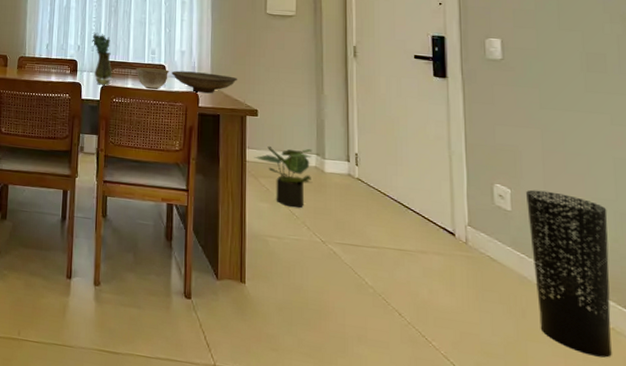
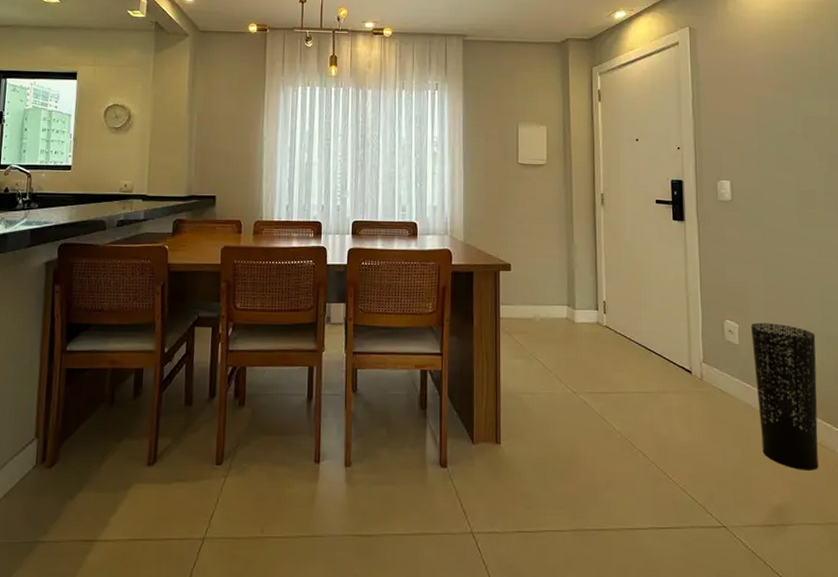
vase: present [92,32,112,86] -> none [337,190,360,248]
bowl: present [136,67,170,90] -> none [385,226,421,250]
decorative bowl: present [172,70,237,94] -> none [423,227,490,250]
potted plant: present [254,145,313,208] -> none [507,300,564,362]

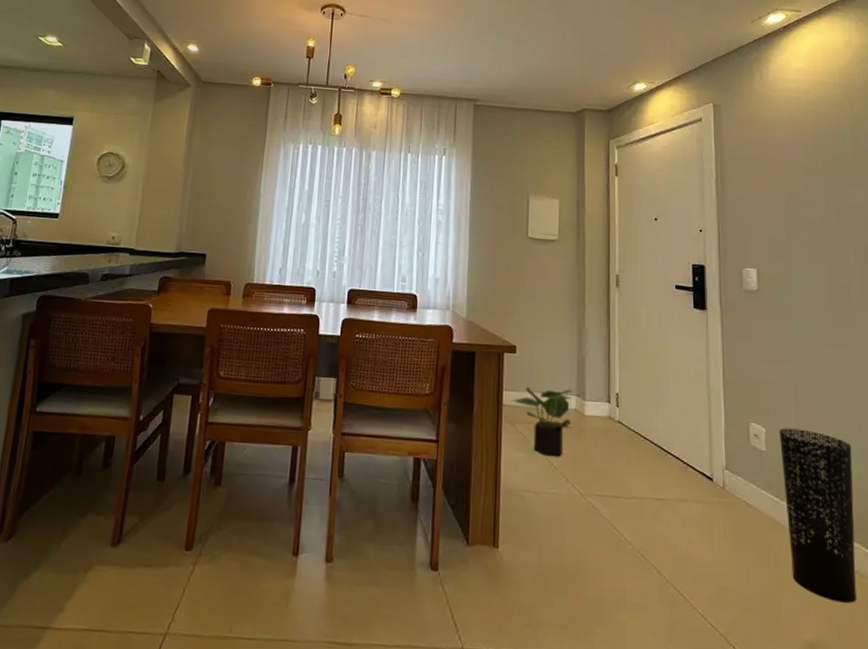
potted plant: none [507,300,564,362] -> present [511,386,573,457]

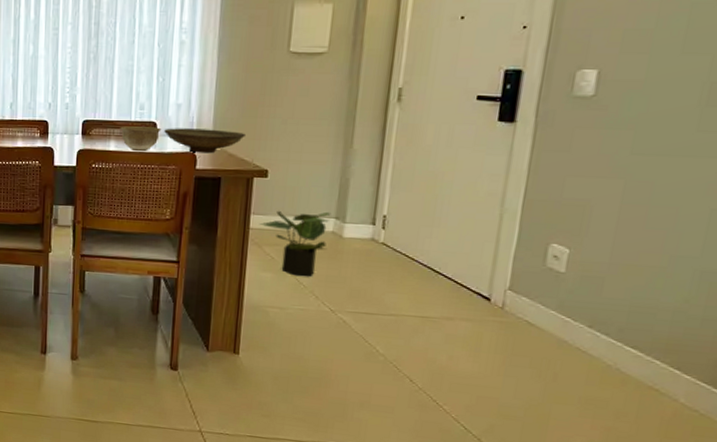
bowl: none [383,297,421,324] -> present [120,126,162,152]
decorative bowl: none [424,301,495,328] -> present [164,128,245,154]
umbrella stand: present [780,428,857,603] -> none [571,248,686,418]

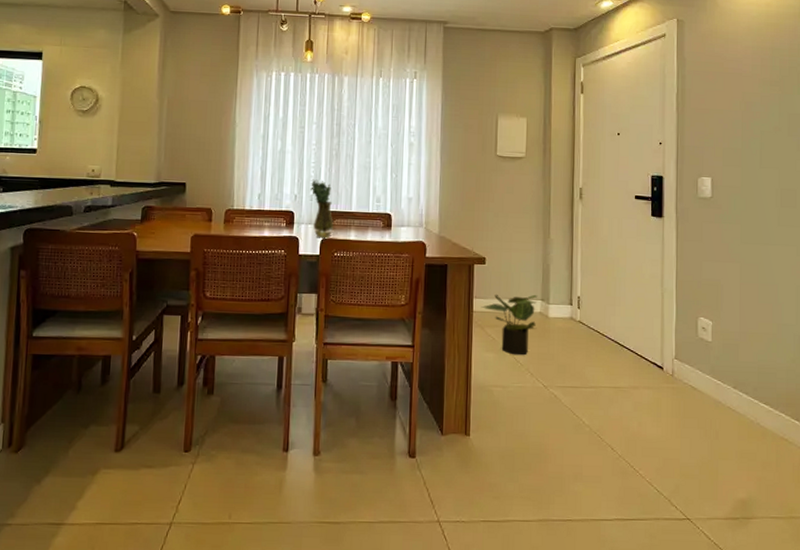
vase: none [66,86,91,149] -> present [311,179,333,239]
bowl: present [120,126,162,152] -> none [359,217,396,241]
decorative bowl: present [164,128,245,154] -> none [398,219,466,243]

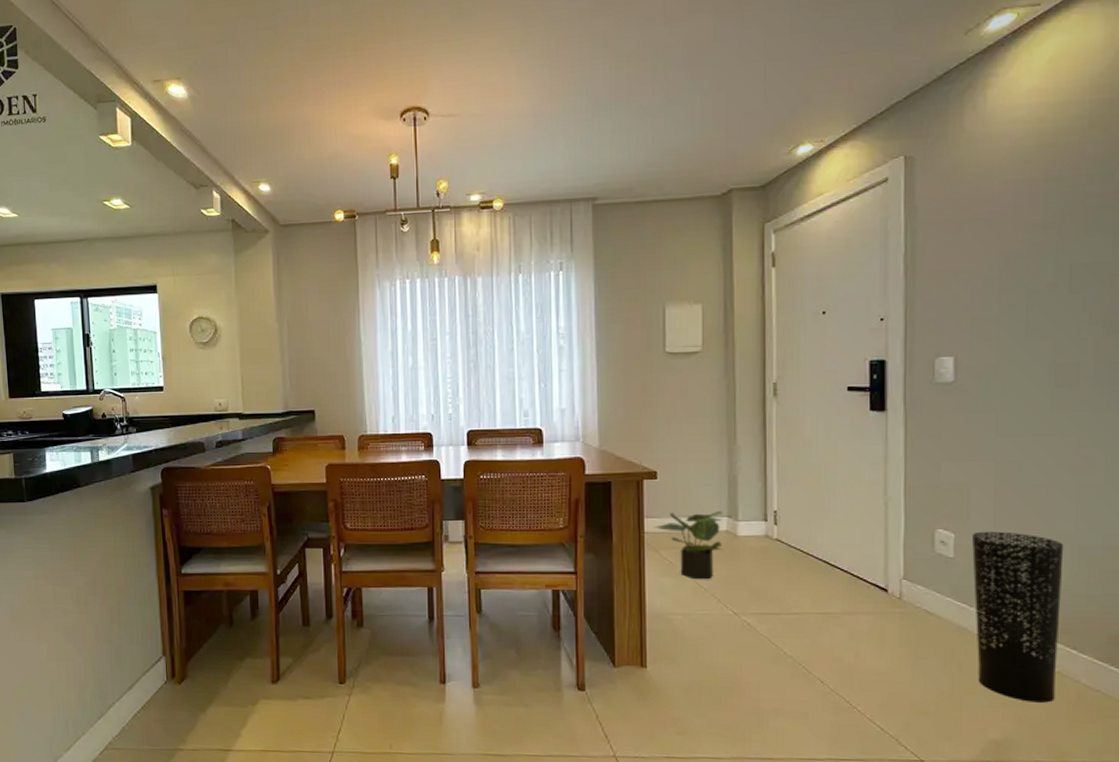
vase: present [311,179,333,239] -> none [448,396,477,461]
umbrella stand: none [725,320,789,466] -> present [972,531,1064,703]

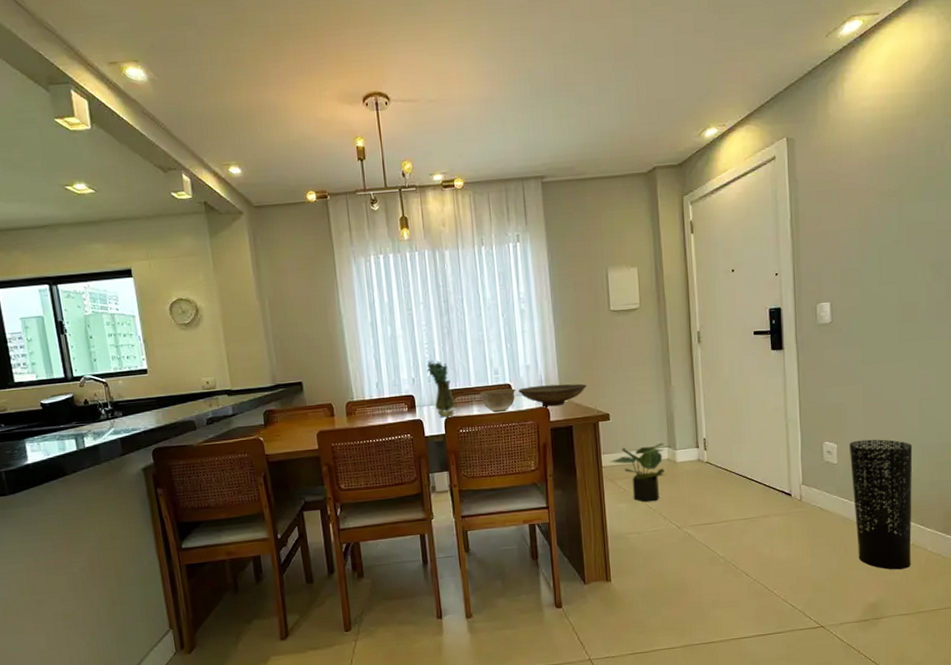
vase: none [448,396,477,461] -> present [427,360,455,418]
bowl: none [505,434,547,460] -> present [480,388,516,413]
decorative bowl: none [550,433,631,458] -> present [518,383,586,407]

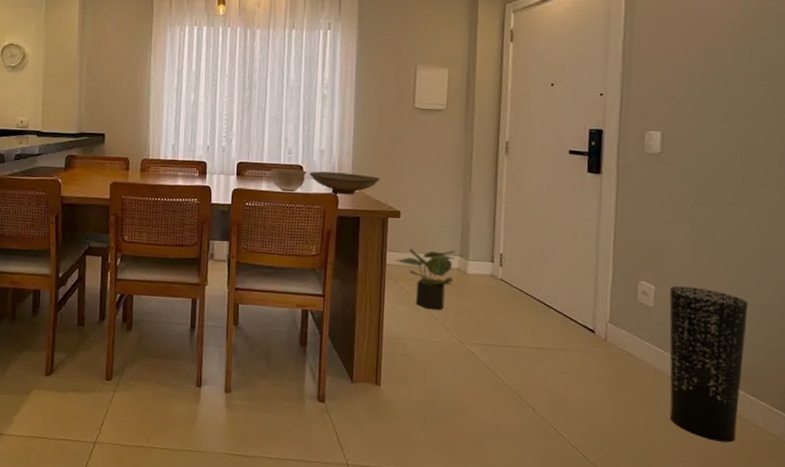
vase: present [427,360,455,418] -> none [223,131,245,189]

